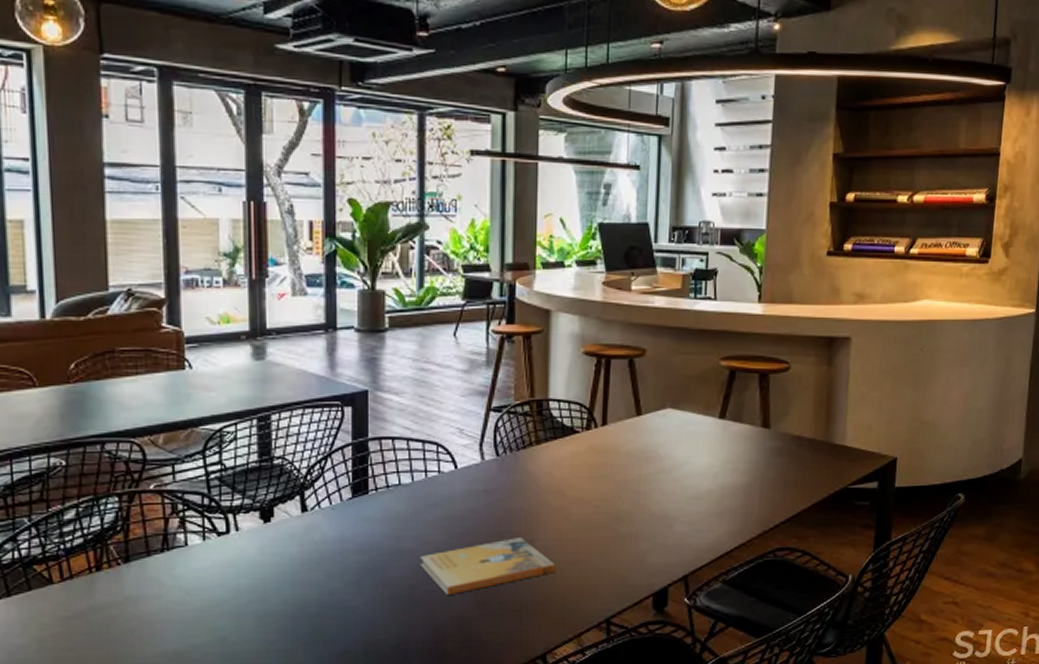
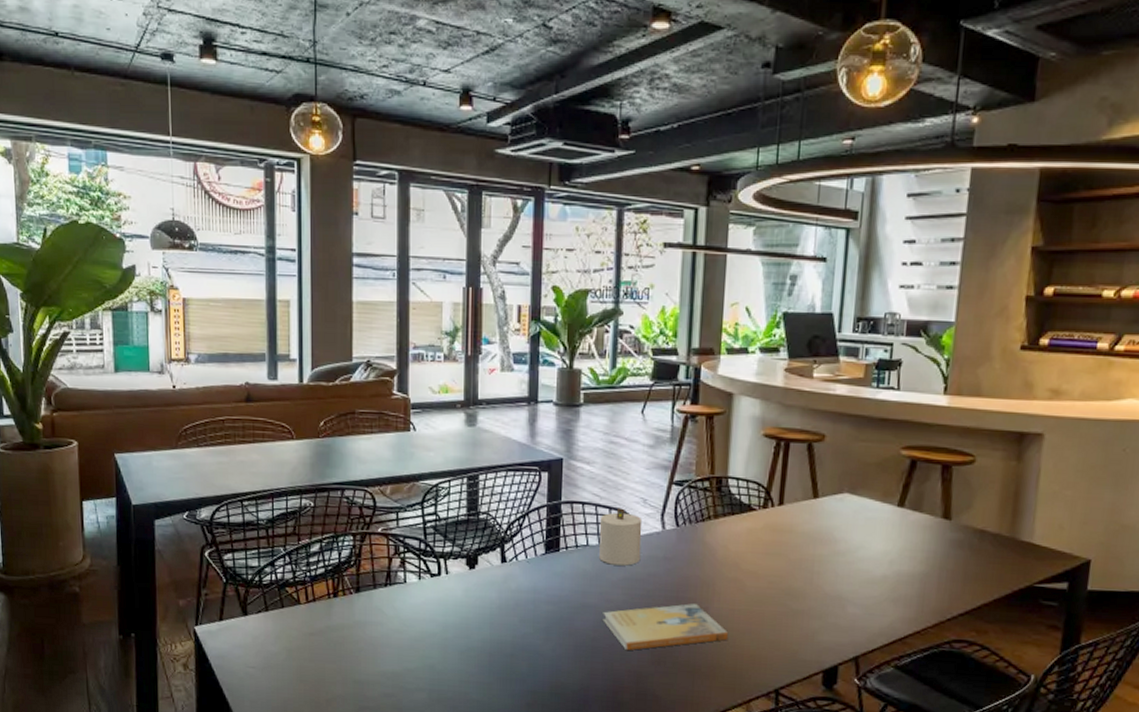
candle: none [412,441,460,504] -> present [599,508,643,566]

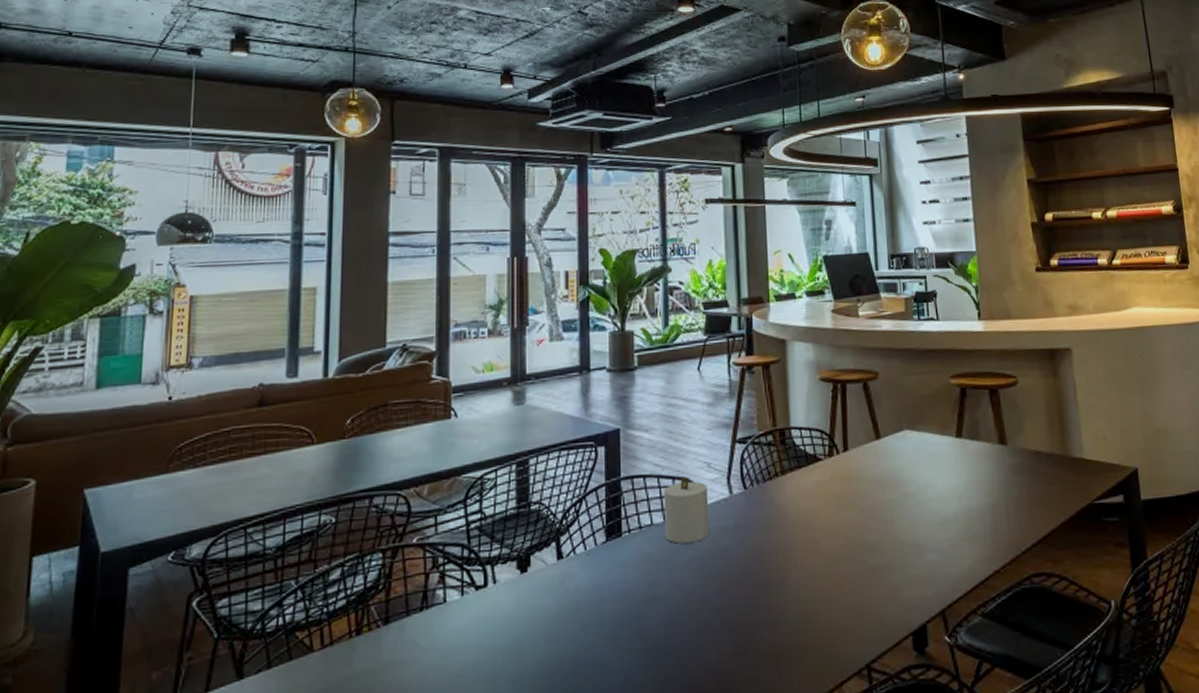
book: present [602,603,729,651] -> none [674,576,811,646]

